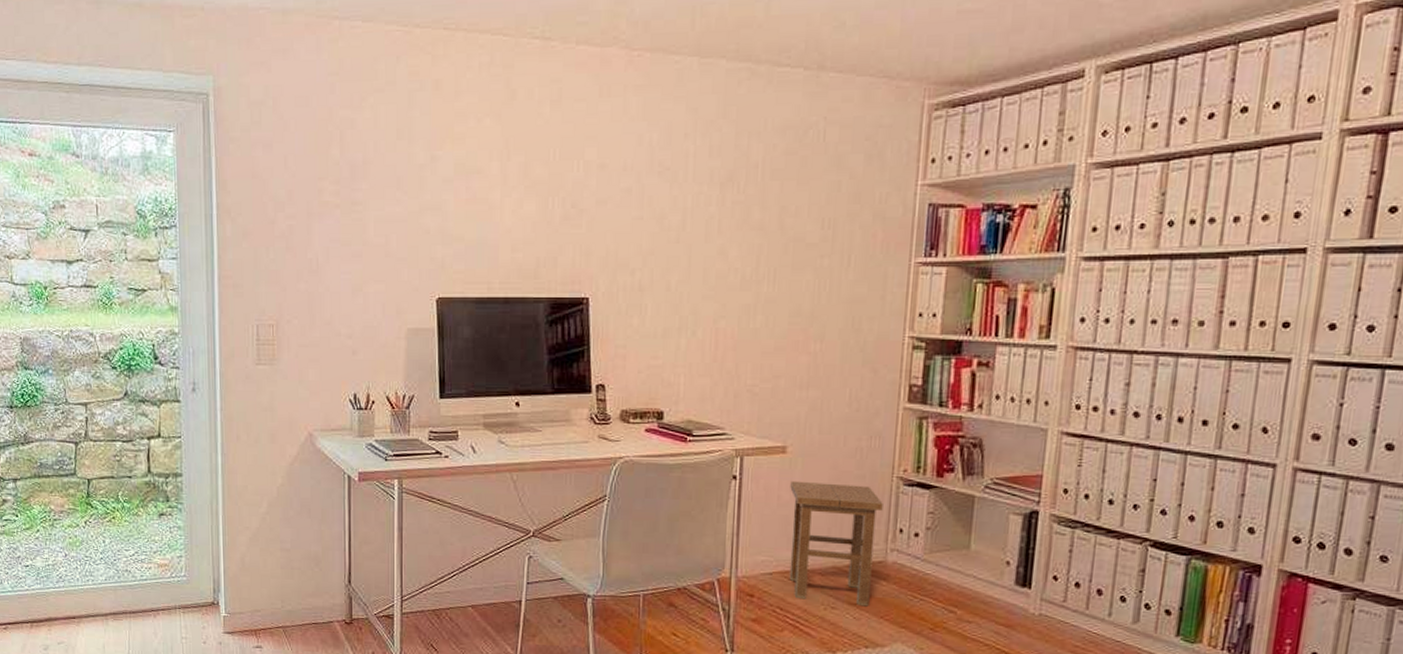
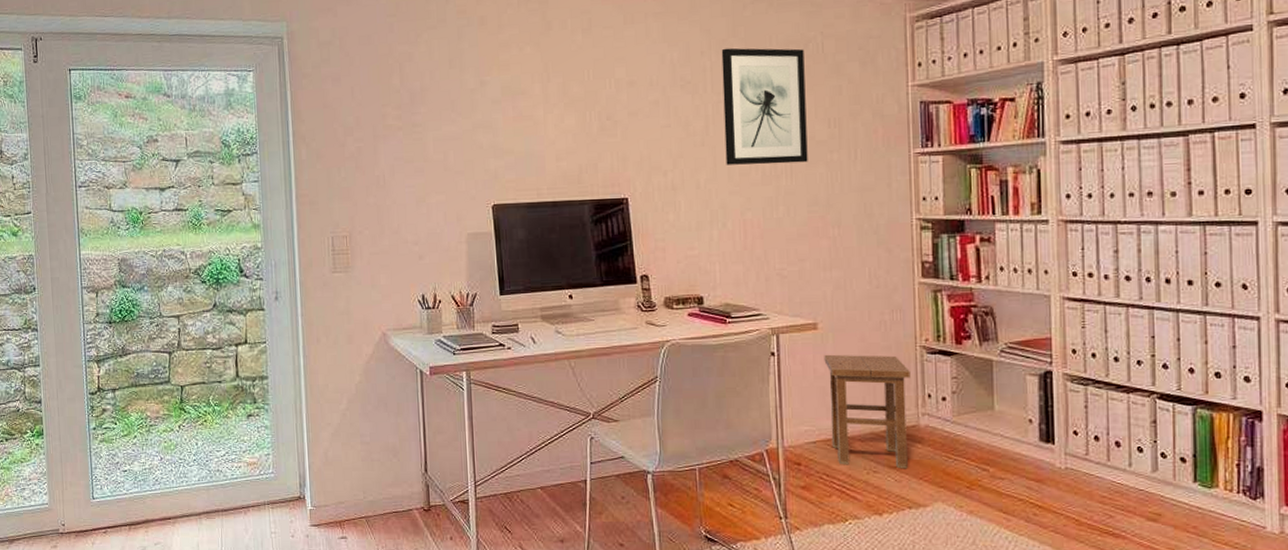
wall art: none [702,130,803,267] -> present [721,48,808,165]

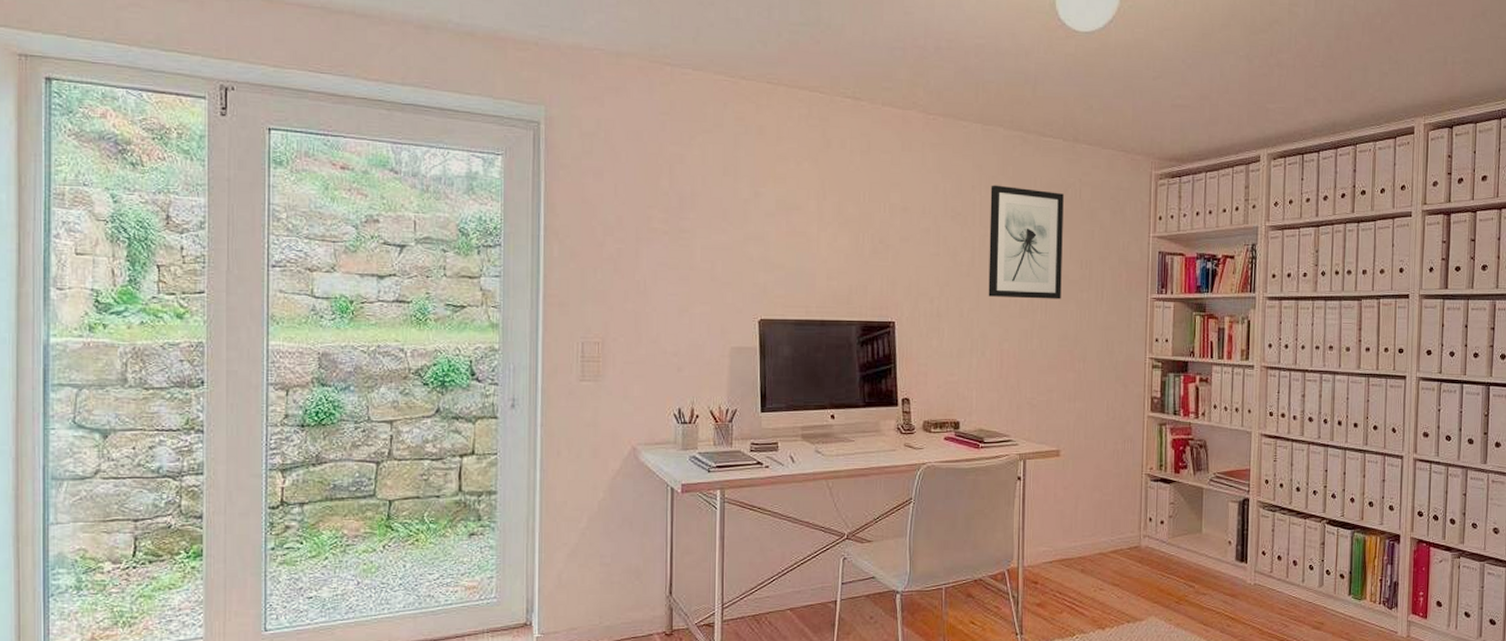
stool: present [824,354,910,469] -> none [1064,480,1136,586]

